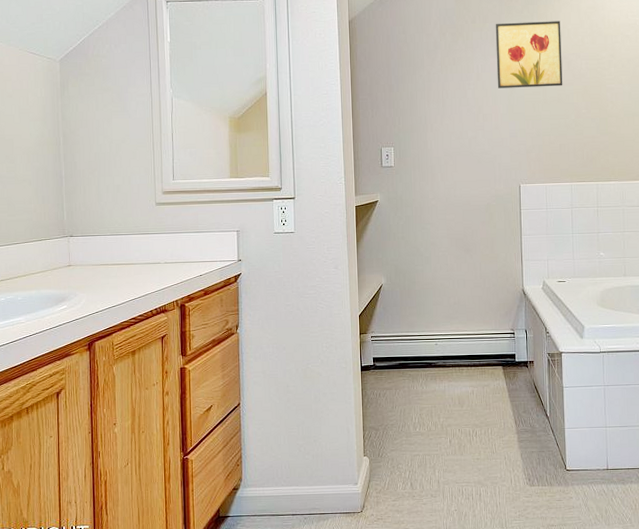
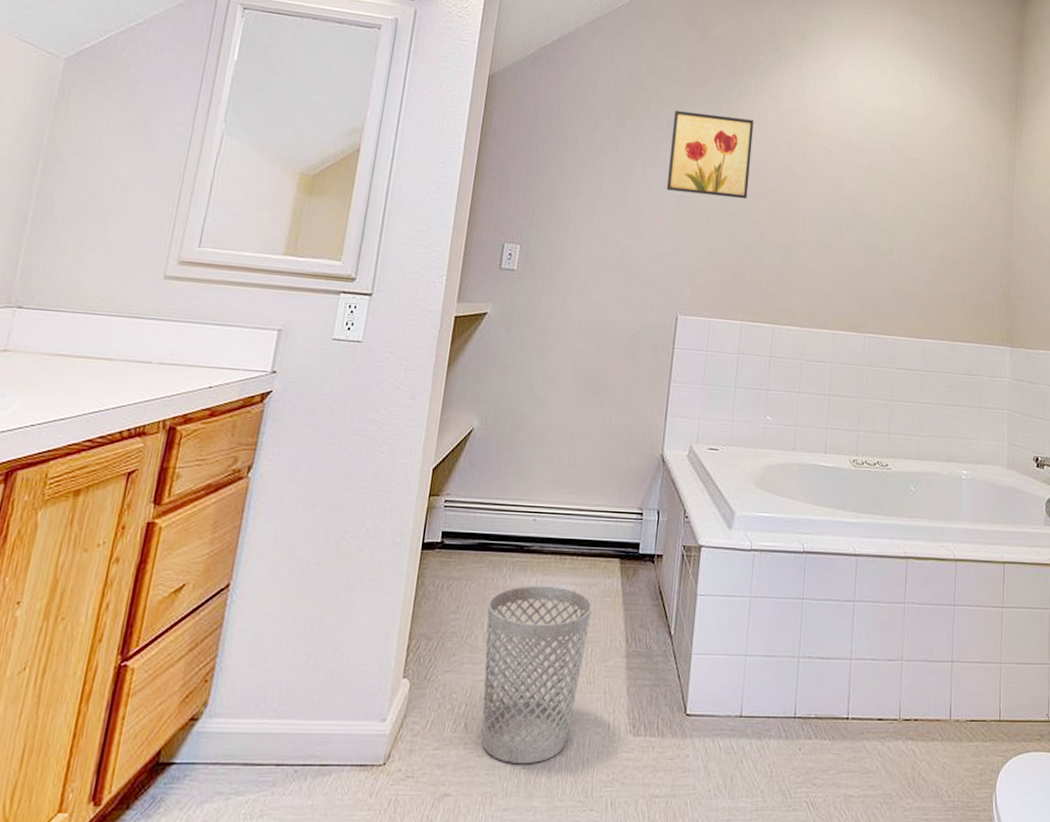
wastebasket: none [414,389,487,508] -> present [481,585,593,765]

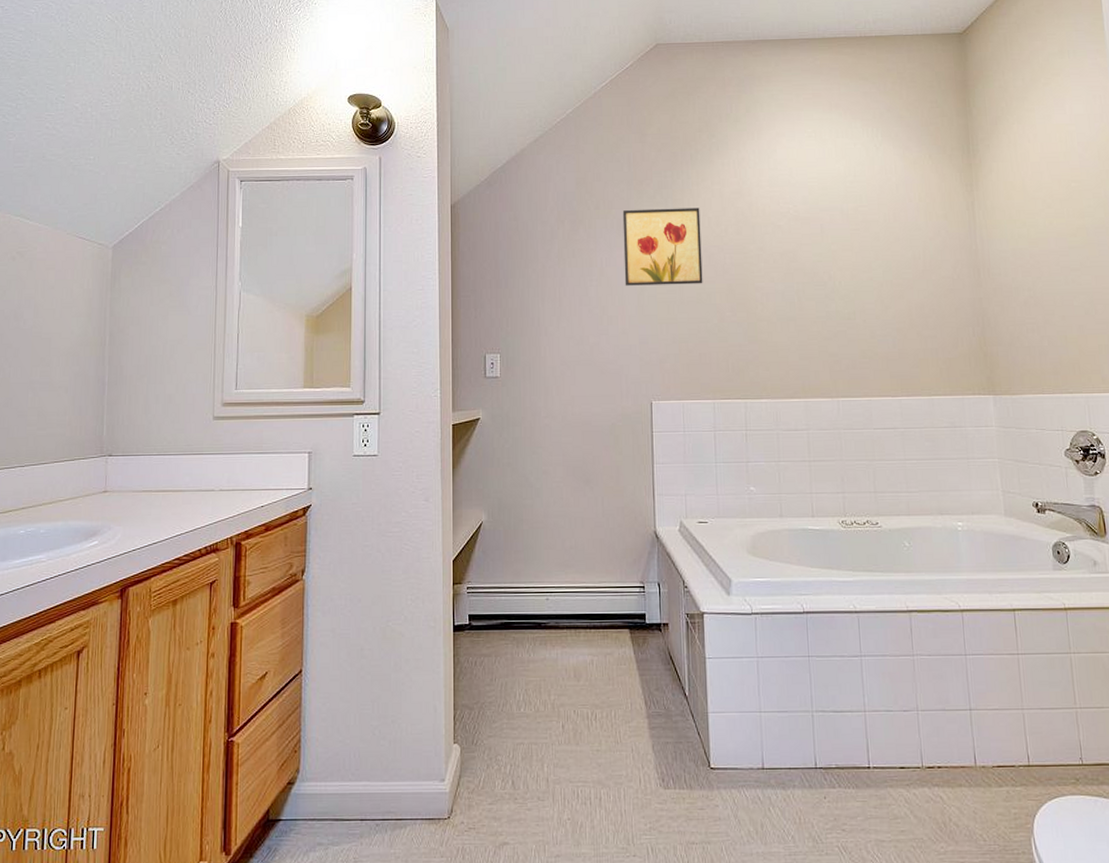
wastebasket: present [481,585,593,765] -> none [518,657,610,816]

